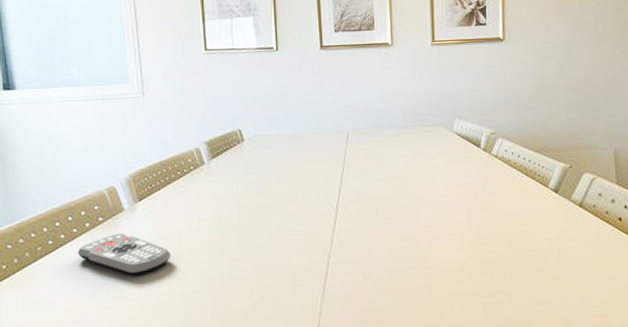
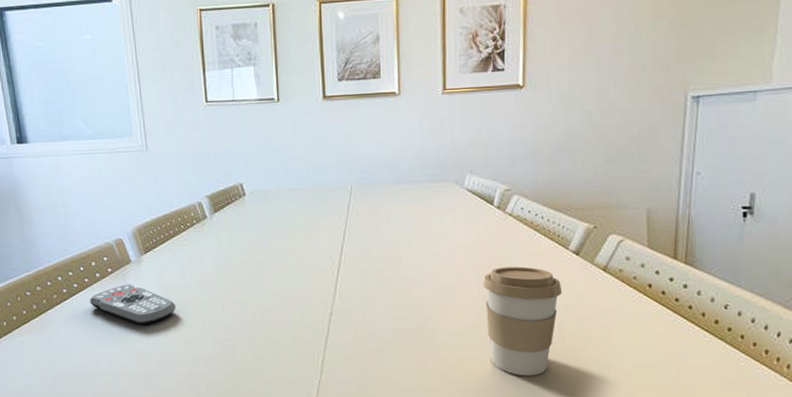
coffee cup: none [472,204,544,310] -> present [482,266,561,376]

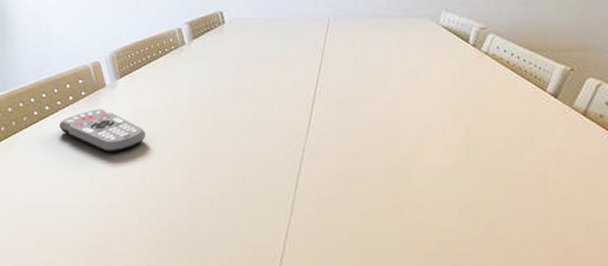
coffee cup: present [482,266,561,376] -> none [460,107,542,229]

